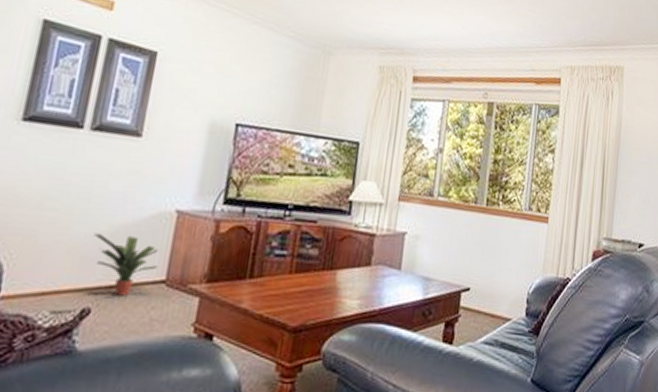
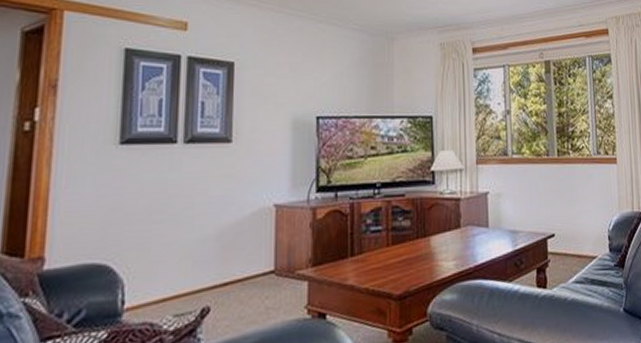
potted plant: present [94,233,159,296] -> none [202,234,265,291]

